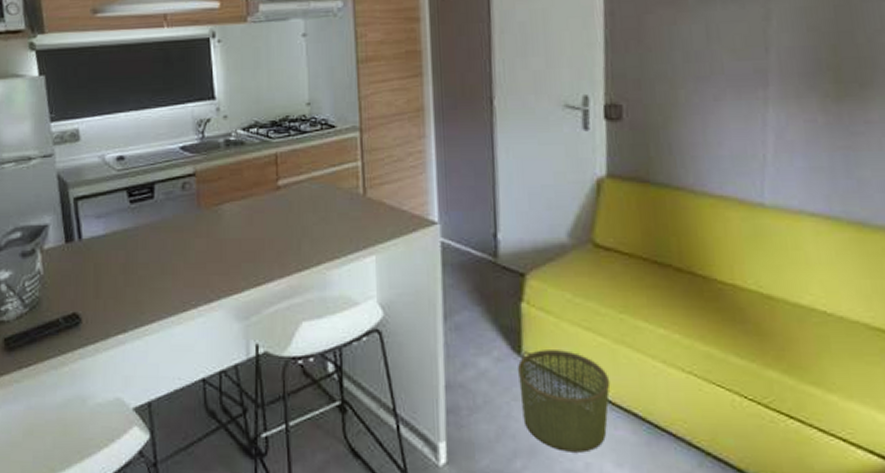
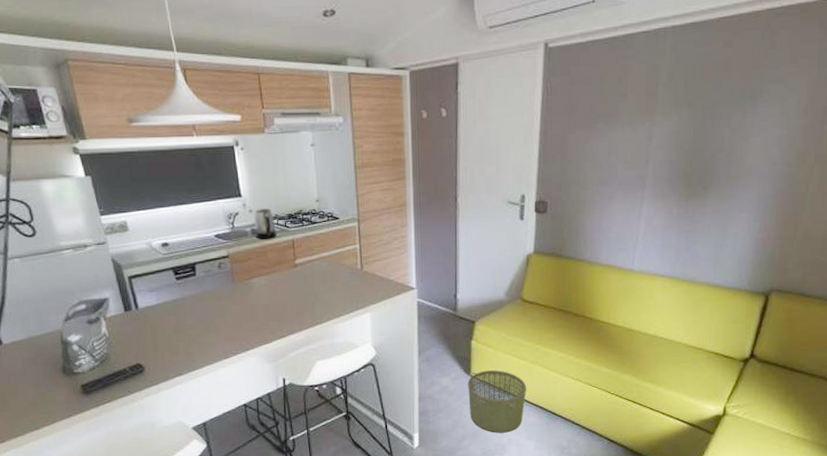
kettle: none [229,113,255,153] -> present [254,208,276,239]

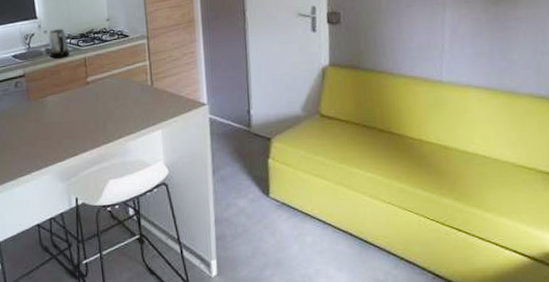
basket: present [467,370,527,433] -> none [266,191,333,262]

